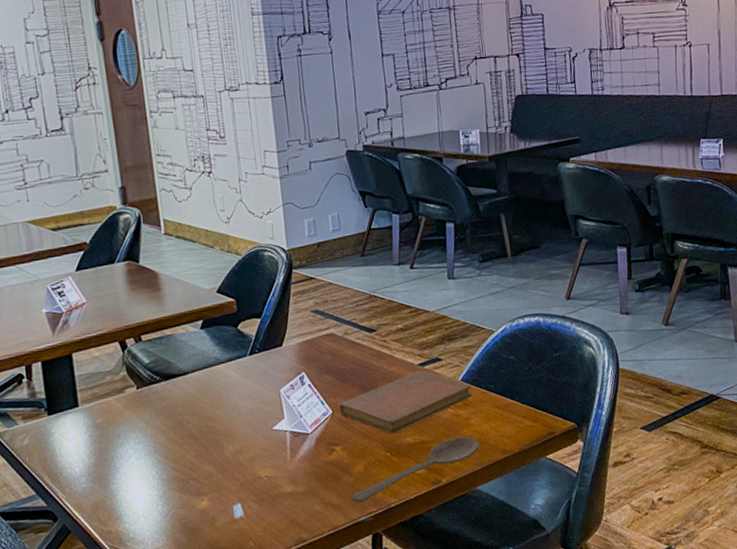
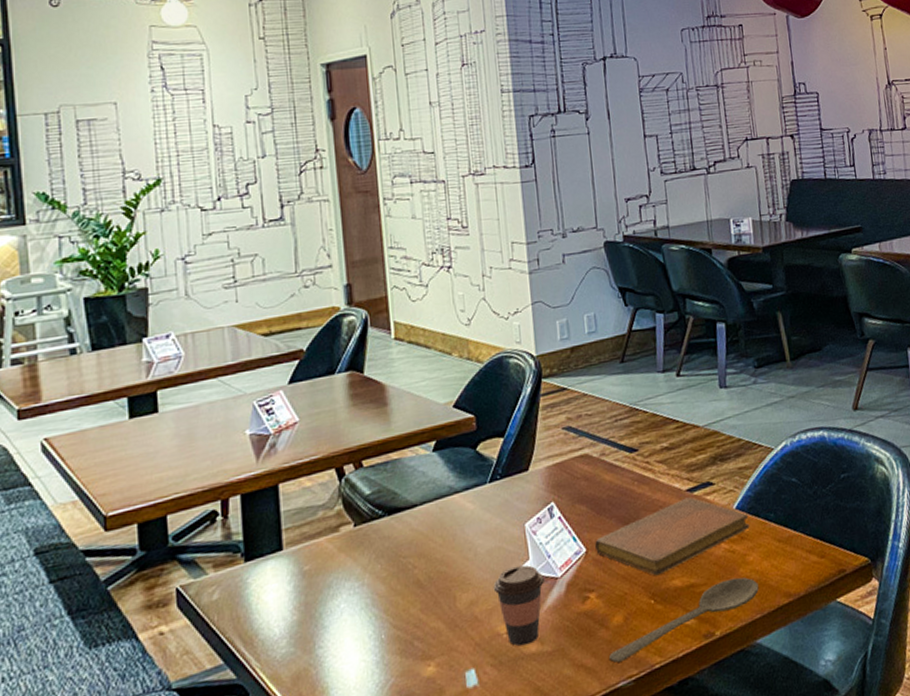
coffee cup: none [254,422,297,487] -> present [493,565,544,646]

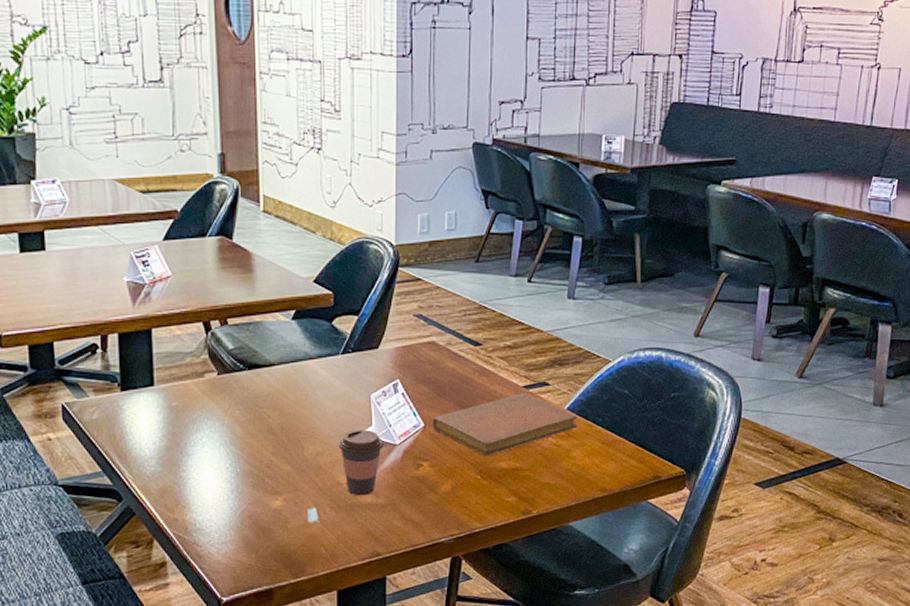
wooden spoon: present [609,577,759,663] -> none [435,468,578,522]

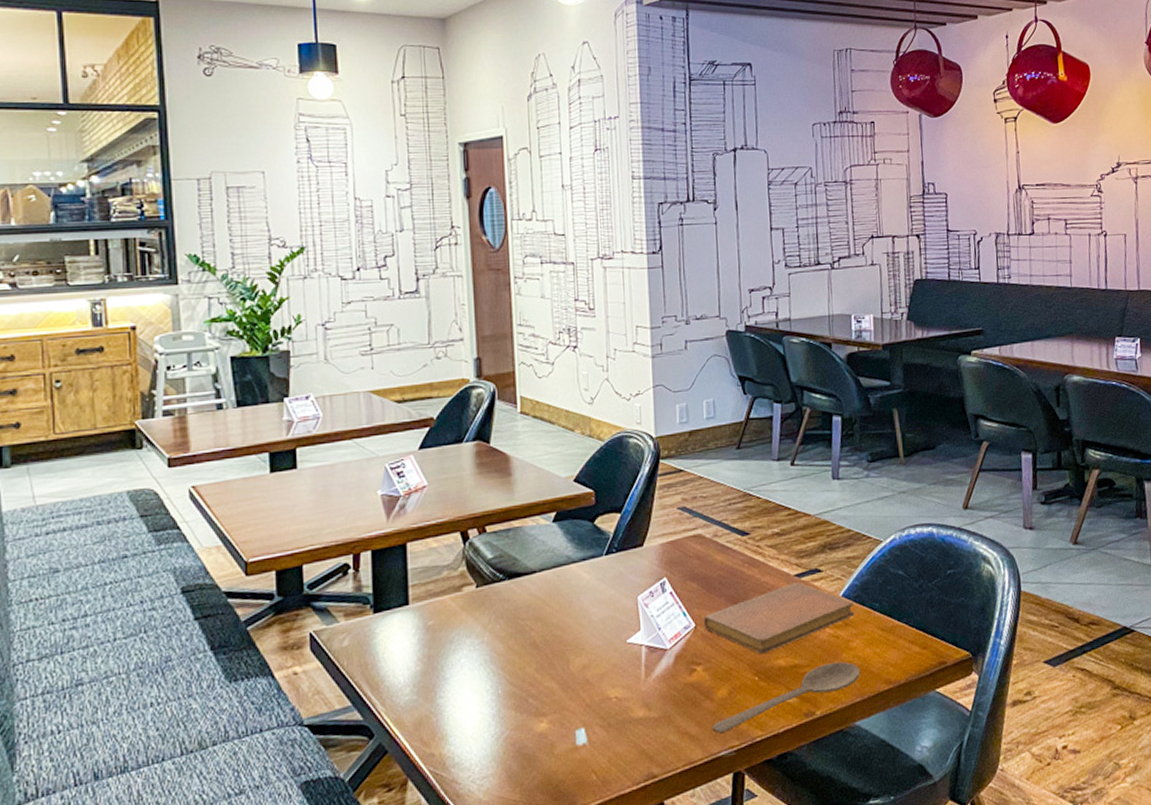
coffee cup: present [338,429,384,496] -> none [605,635,654,711]
wooden spoon: none [435,468,578,522] -> present [713,661,860,733]

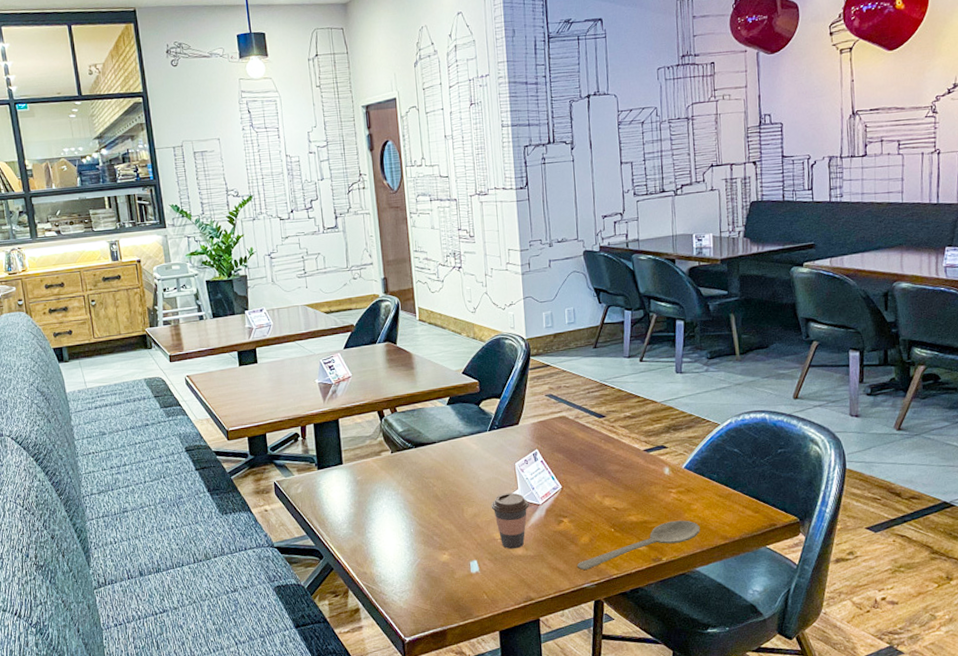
coffee cup: none [605,635,654,711] -> present [491,492,529,549]
notebook: present [704,582,855,655] -> none [569,456,696,512]

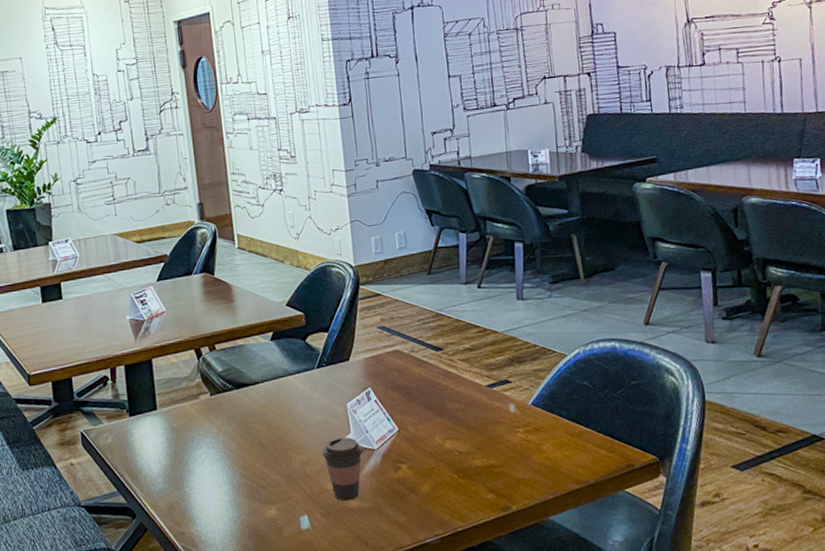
wooden spoon: present [577,520,700,570] -> none [419,463,552,522]

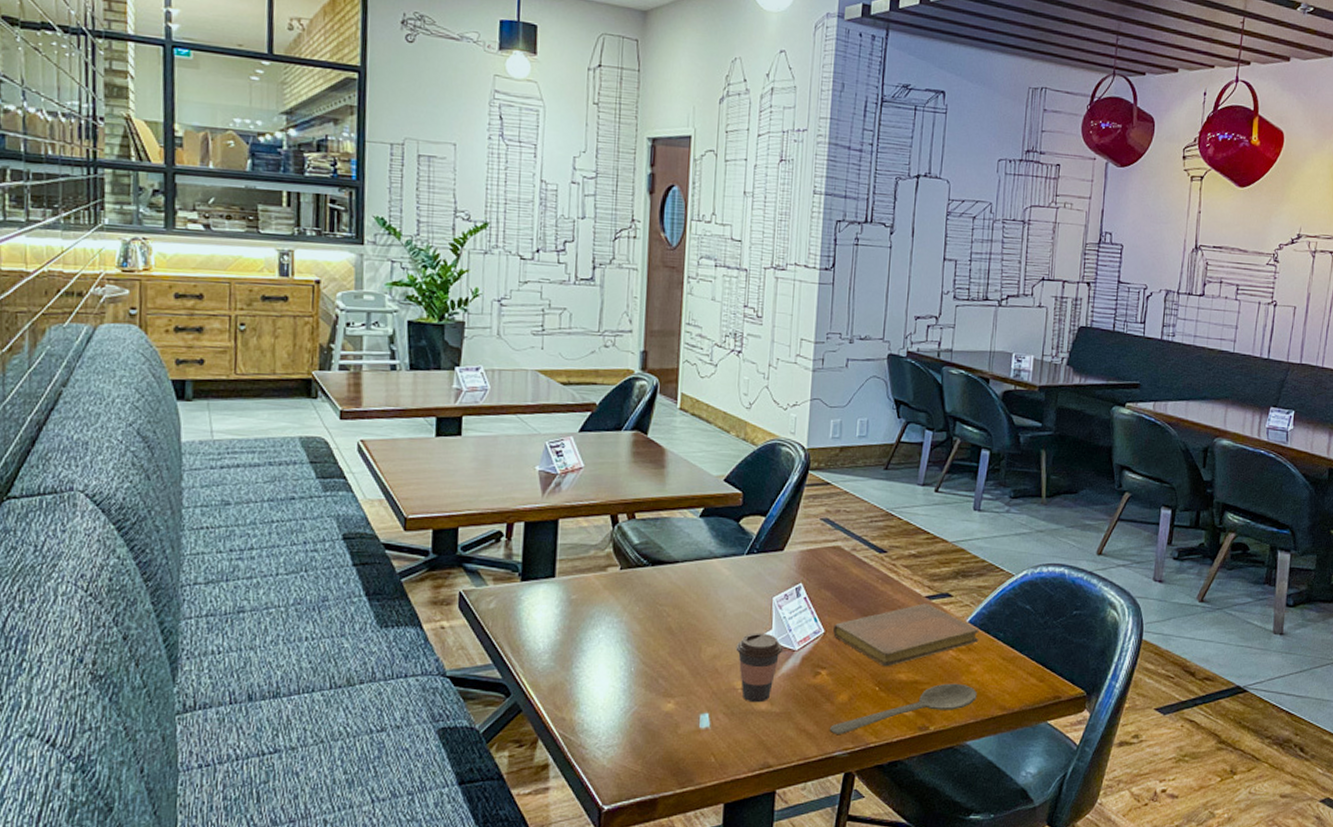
notebook: none [406,392,544,455] -> present [833,603,980,667]
wooden spoon: none [419,463,552,522] -> present [830,683,977,734]

